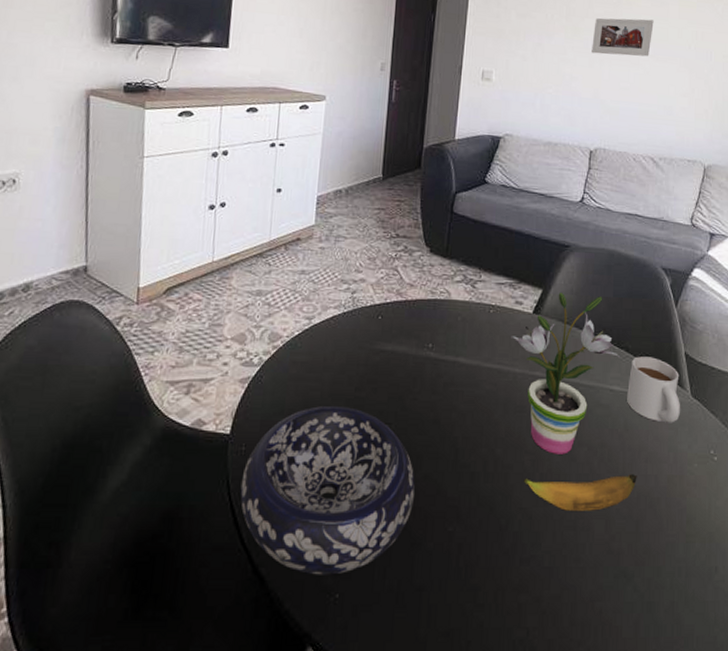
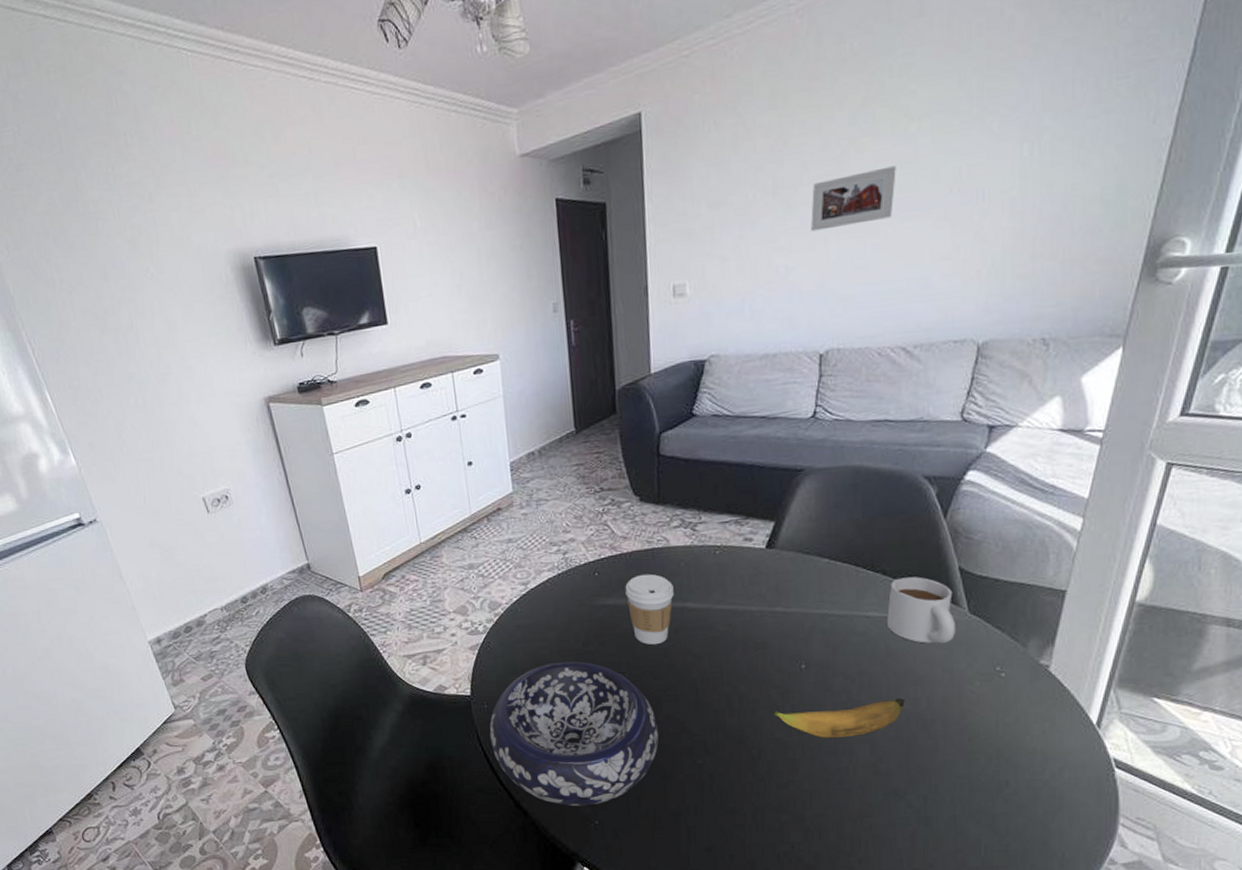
coffee cup: none [404,323,449,398] -> present [625,573,674,645]
potted plant: present [511,292,621,454] -> none [743,519,877,686]

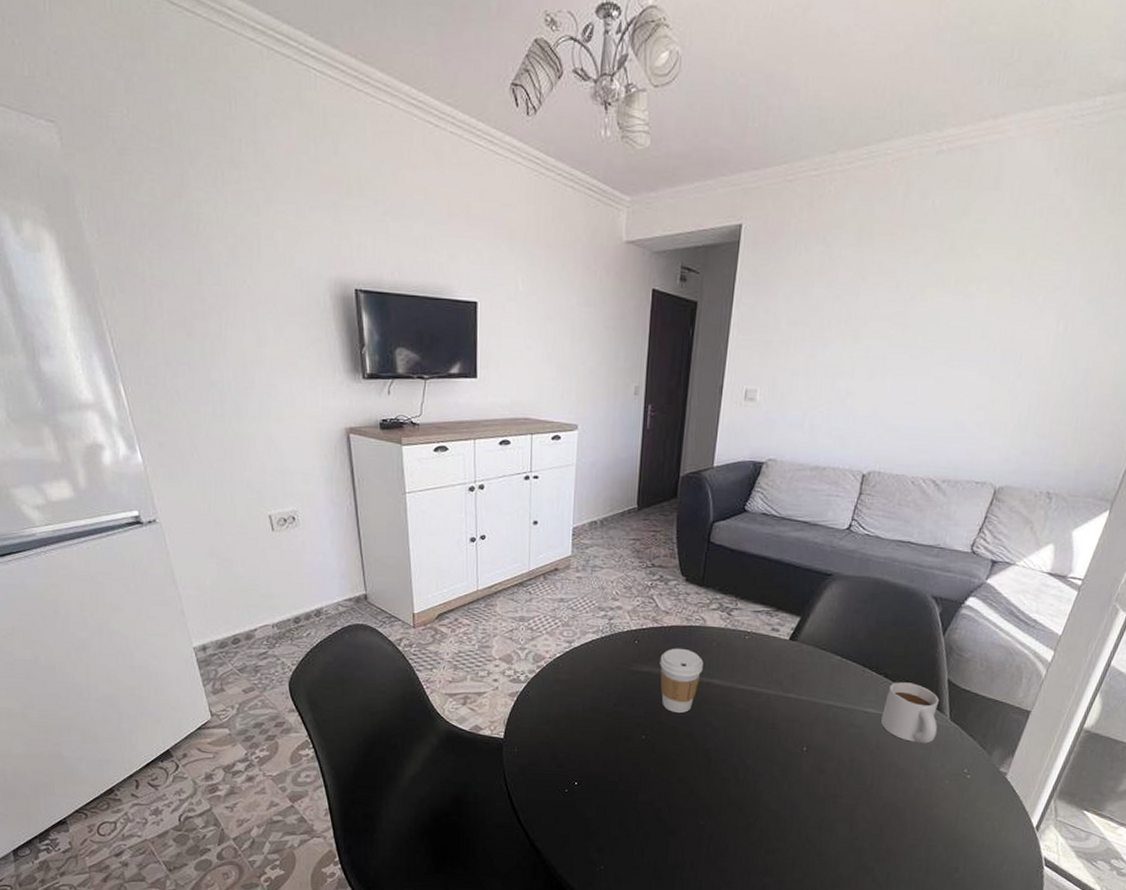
decorative bowl: present [489,661,659,807] -> none [515,717,670,852]
banana: present [773,698,905,738] -> none [772,785,885,815]
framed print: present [811,165,896,232] -> none [873,317,954,364]

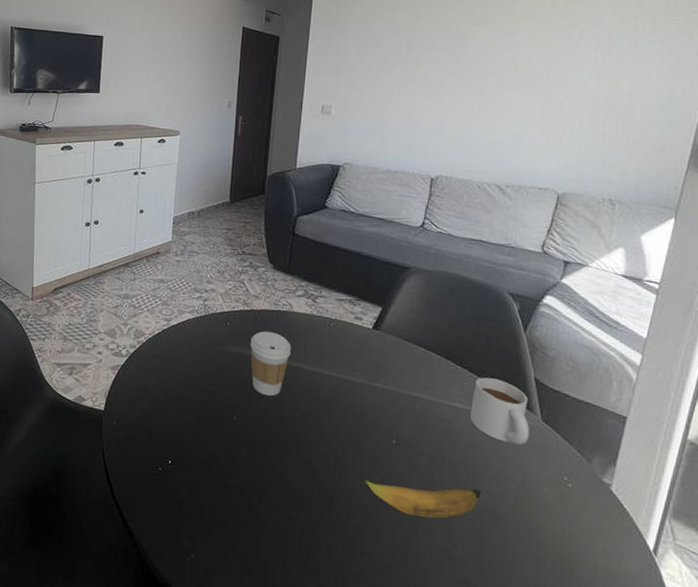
banana: none [772,785,885,815] -> present [363,479,481,519]

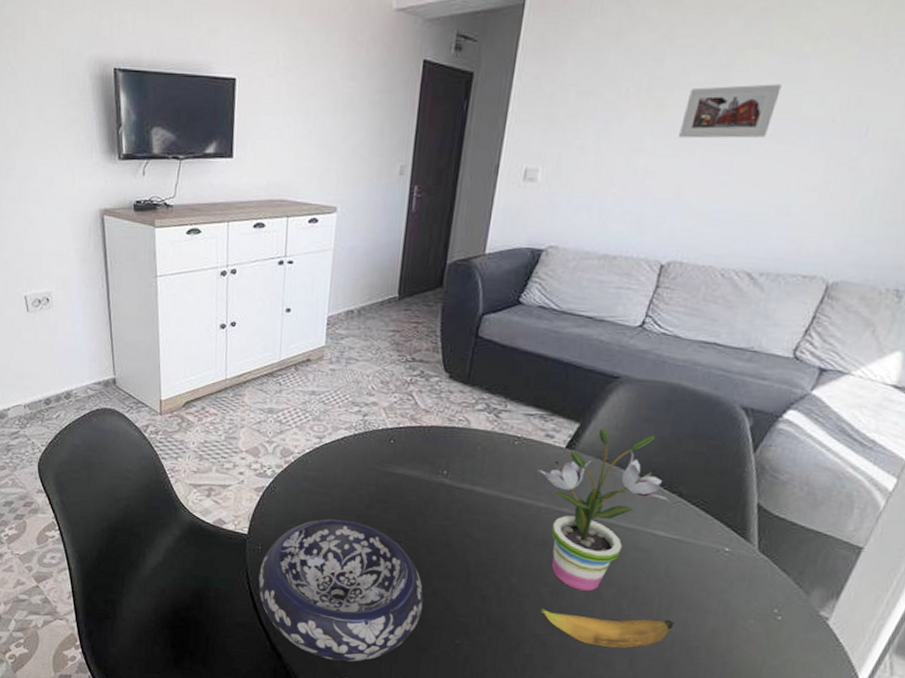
decorative bowl: none [112,395,261,539] -> present [258,519,424,662]
coffee cup: present [250,331,291,397] -> none [417,450,466,522]
potted plant: none [351,310,464,462] -> present [537,427,671,592]
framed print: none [433,49,501,87] -> present [679,84,782,139]
mug: present [470,377,530,445] -> none [672,502,746,576]

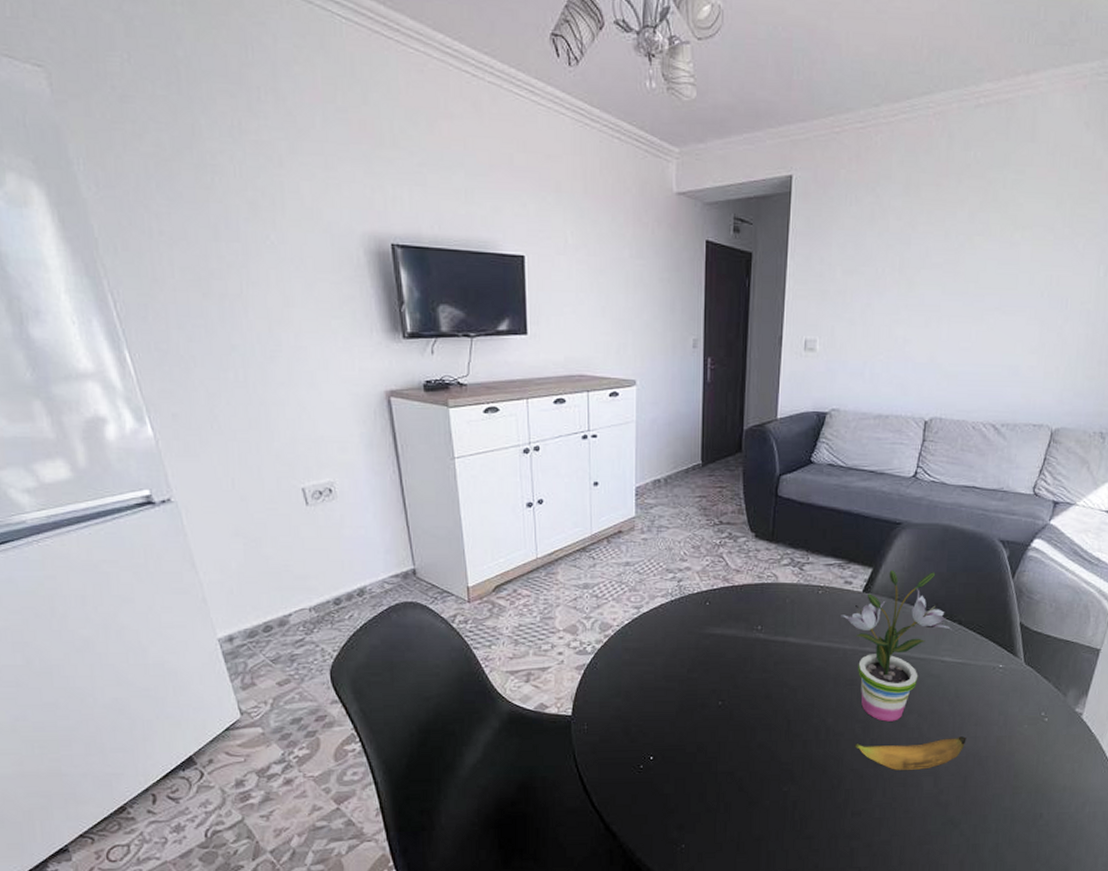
decorative bowl: present [258,519,424,662] -> none [587,686,750,830]
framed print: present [679,84,782,139] -> none [928,265,1002,311]

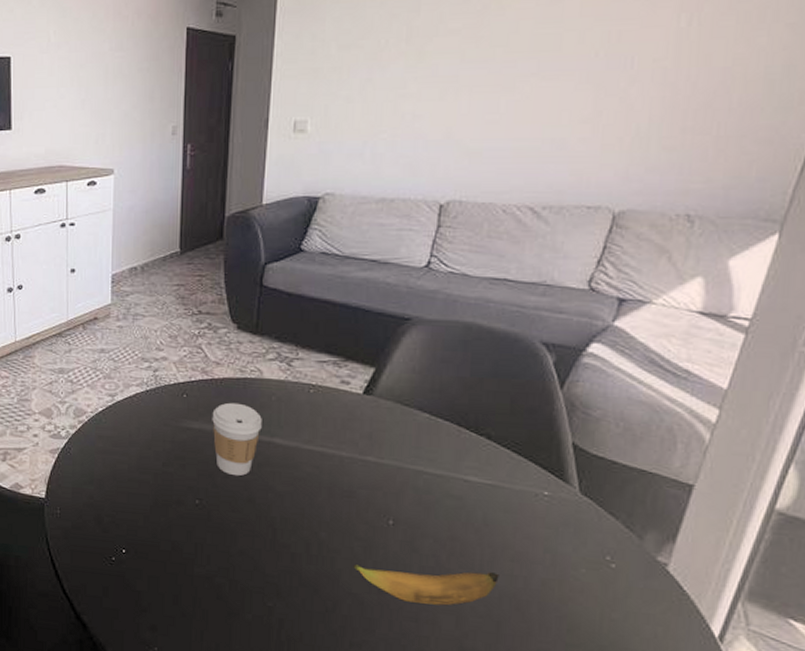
coffee cup: none [733,607,778,676] -> present [212,402,262,477]
potted plant: present [840,569,953,722] -> none [336,370,480,545]

